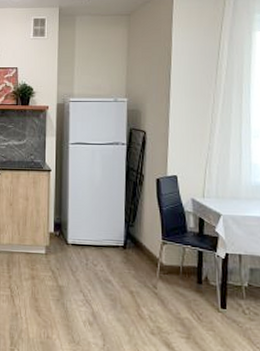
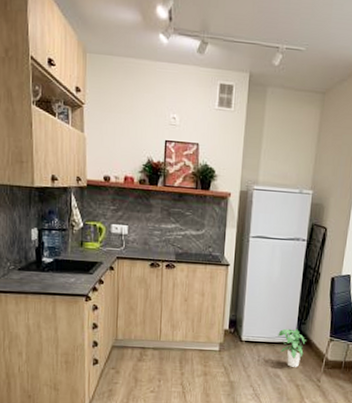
potted plant: none [105,231,137,272] -> present [278,328,307,367]

